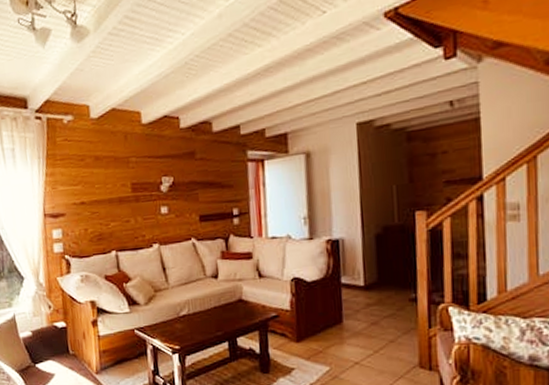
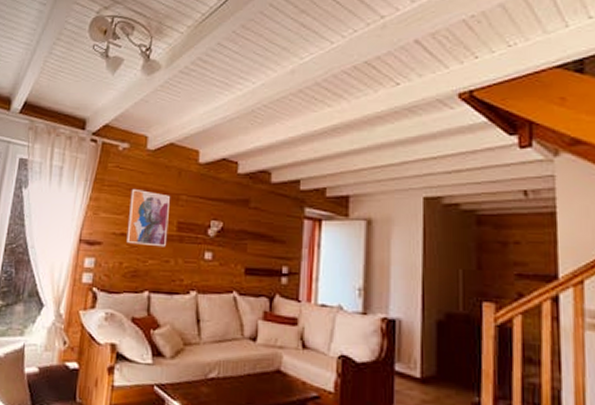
wall art: none [82,158,124,211] -> present [126,188,170,247]

